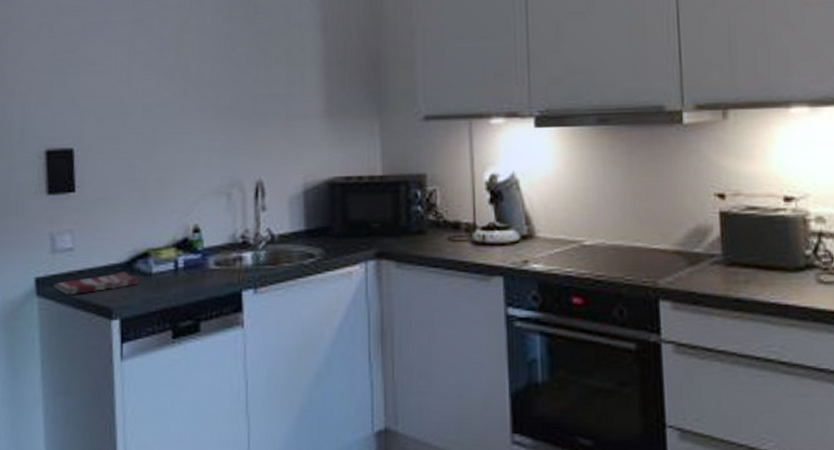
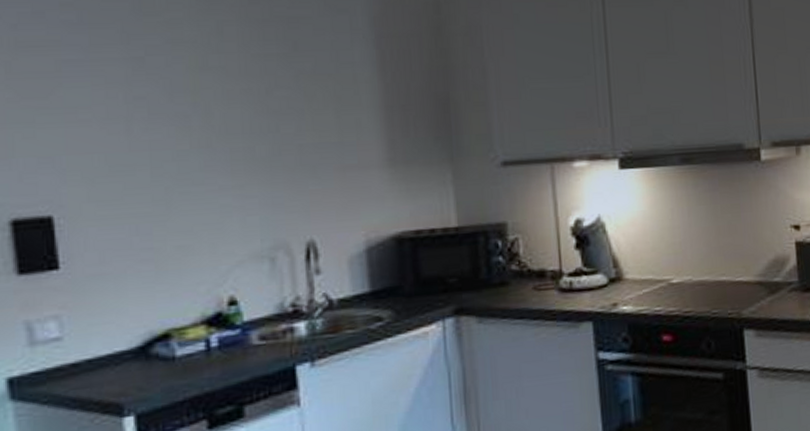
dish towel: present [54,271,139,295] -> none [35,358,158,395]

